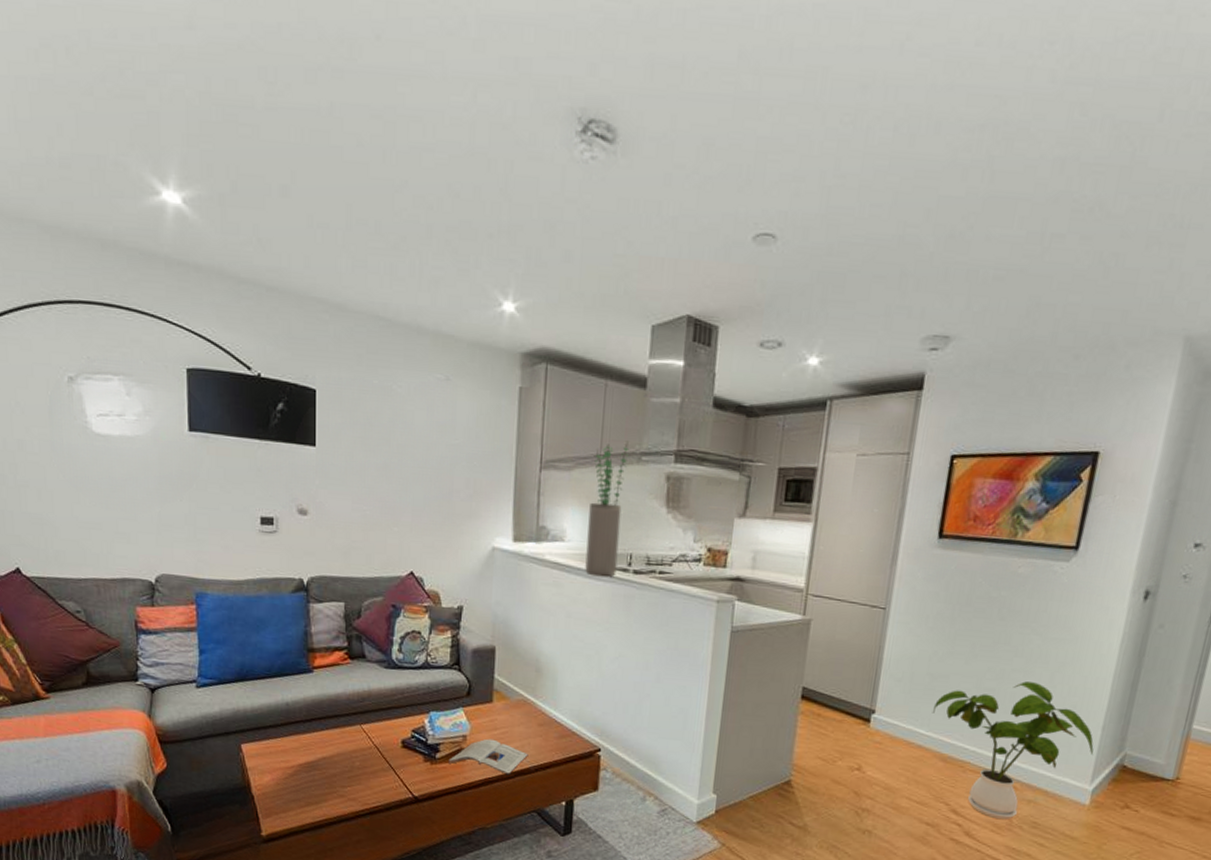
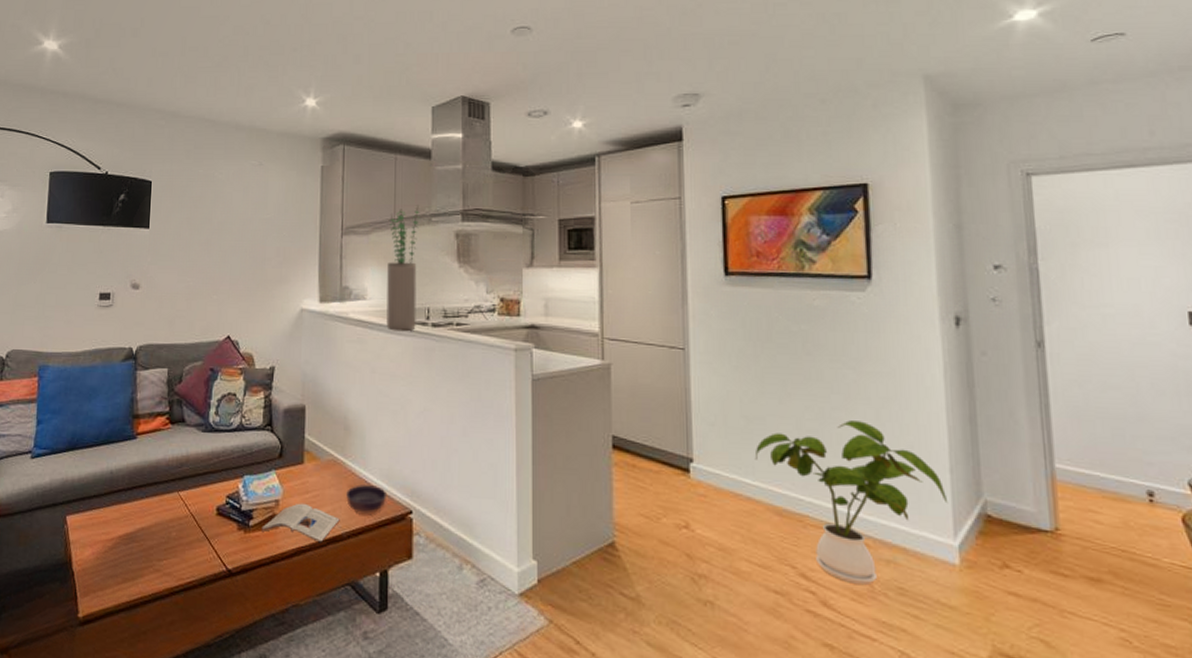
bowl: none [535,723,576,752] -> present [346,484,386,515]

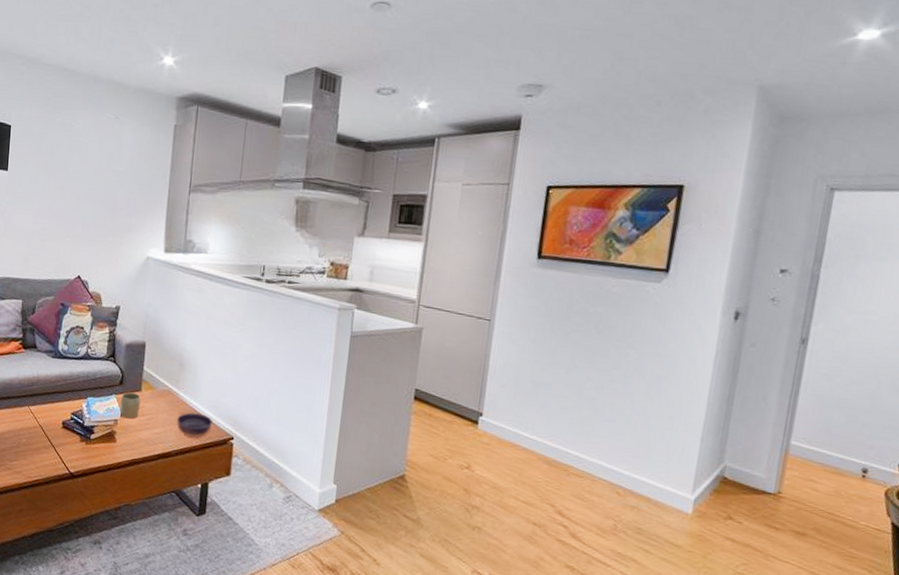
magazine: present [261,503,340,543] -> none [101,423,170,458]
mug: none [281,465,303,498] -> present [120,392,141,419]
vase: present [386,205,420,332] -> none [224,170,265,286]
house plant: present [754,420,949,586] -> none [536,392,694,524]

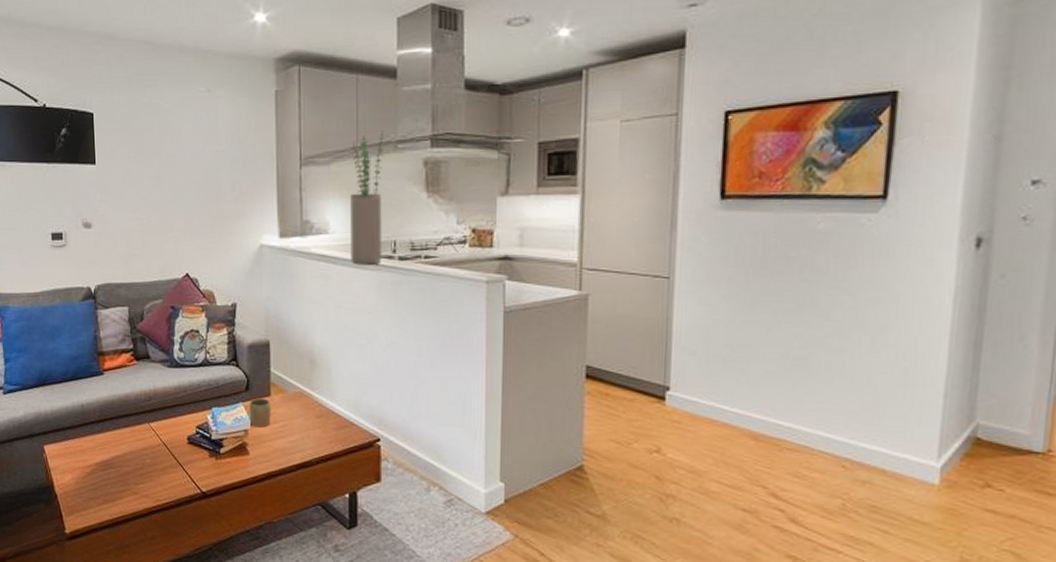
bowl: present [177,412,212,438] -> none [314,415,354,443]
vase: none [224,170,265,286] -> present [350,131,385,266]

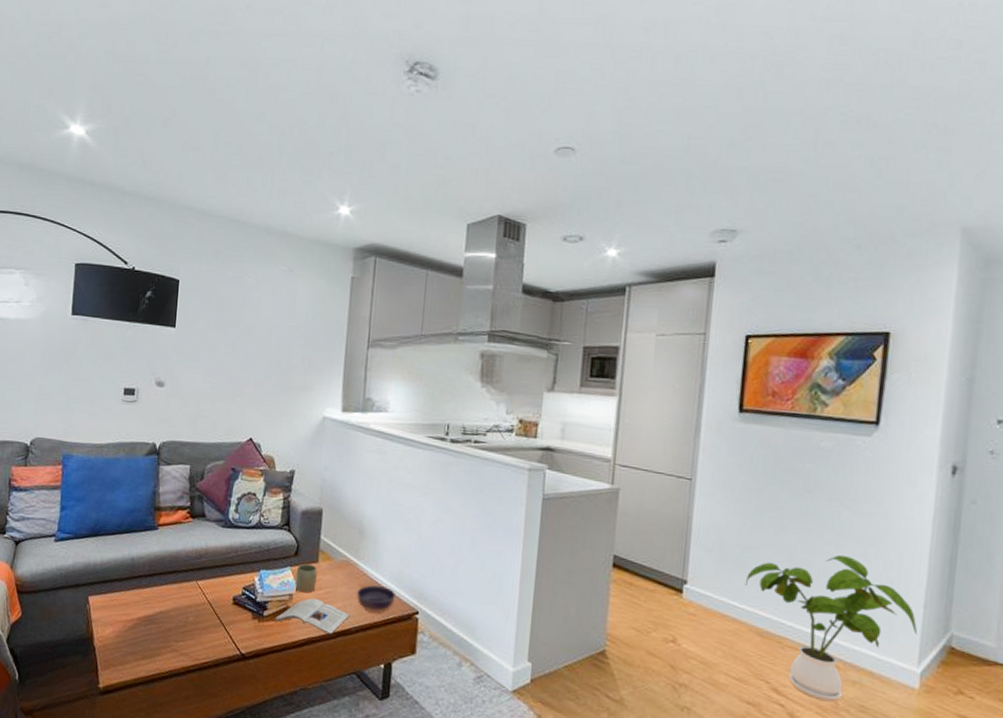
magazine: none [232,432,309,468] -> present [275,598,350,635]
bowl: none [314,415,354,443] -> present [357,585,395,613]
vase: present [350,131,385,266] -> none [406,322,447,446]
house plant: none [735,347,937,504] -> present [744,555,918,702]

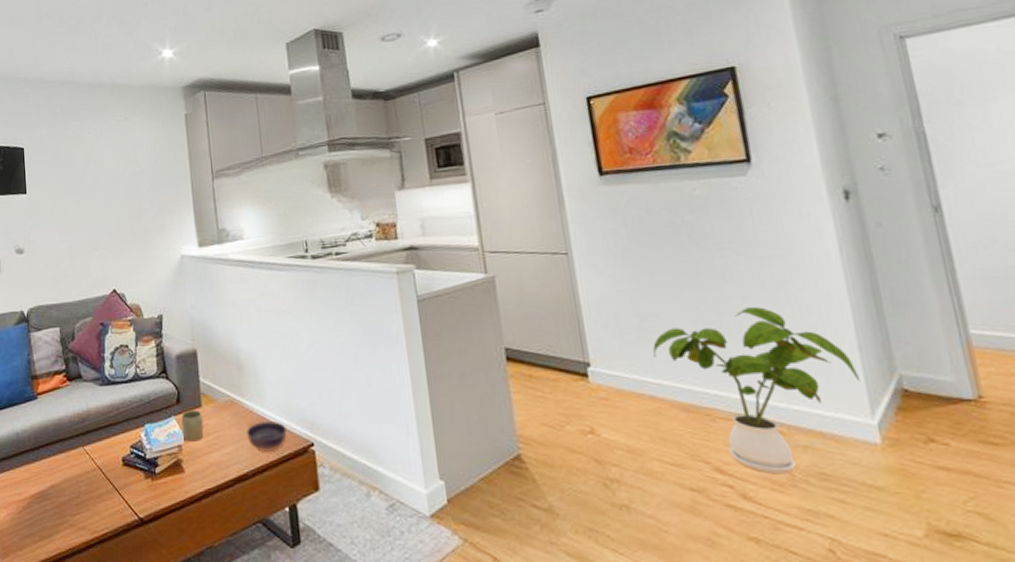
magazine: present [275,598,350,635] -> none [168,446,244,484]

